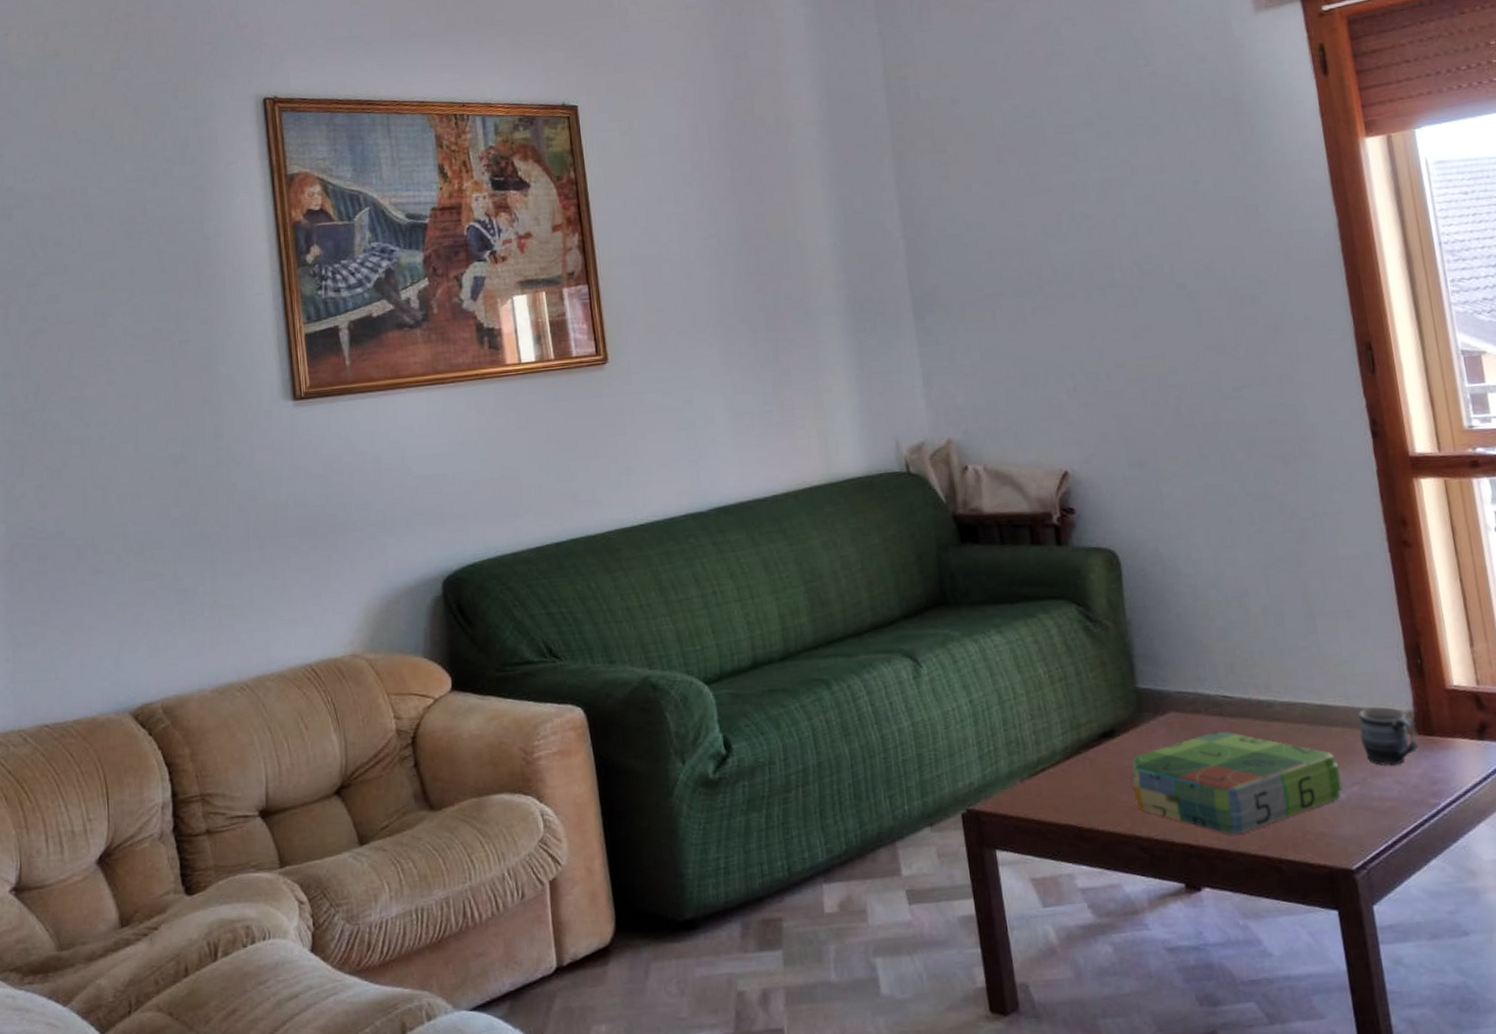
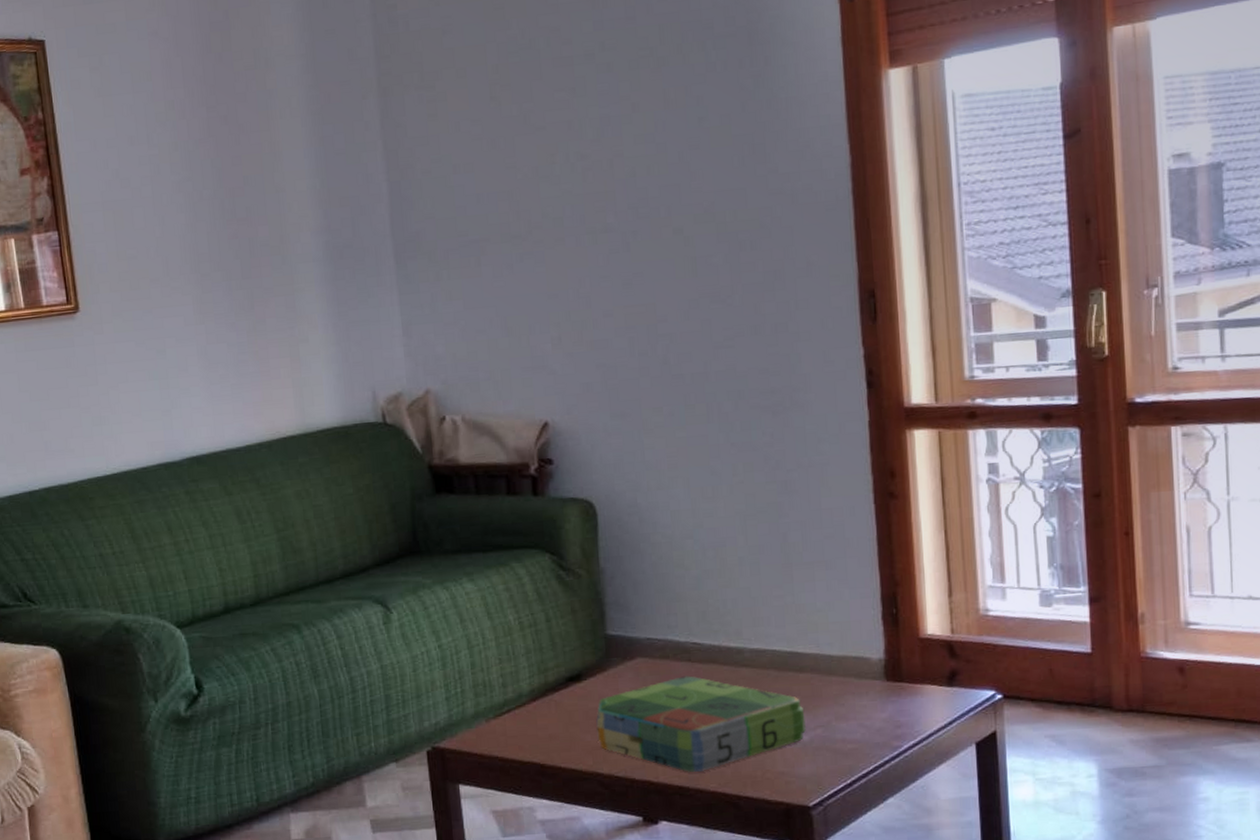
mug: present [1359,707,1419,766] -> none [827,654,886,710]

